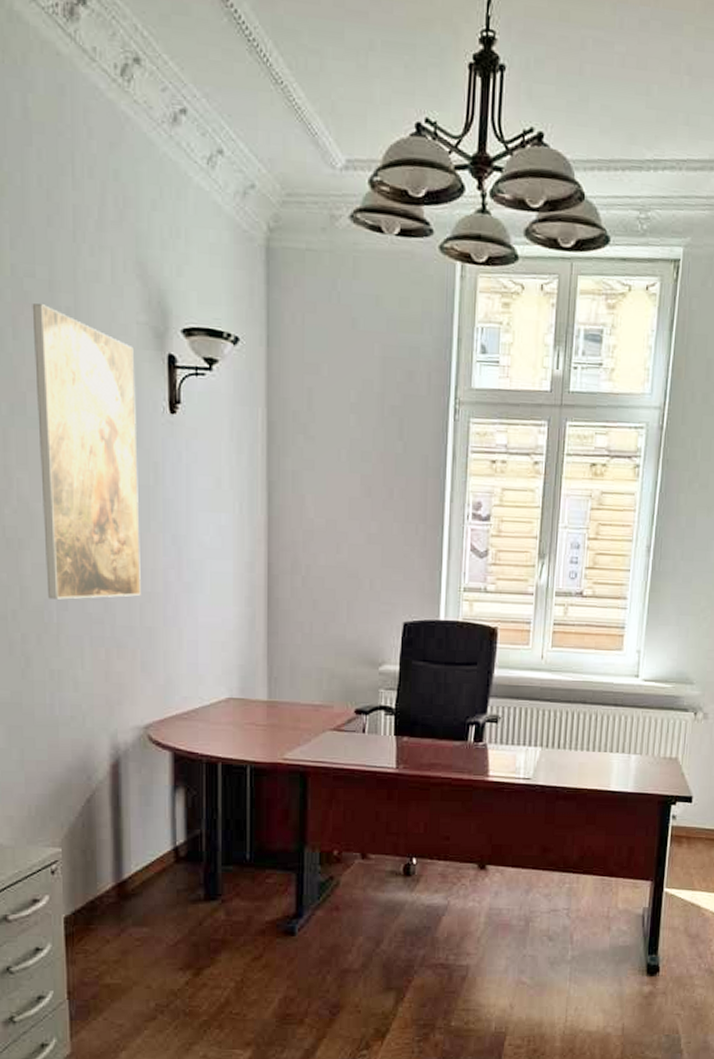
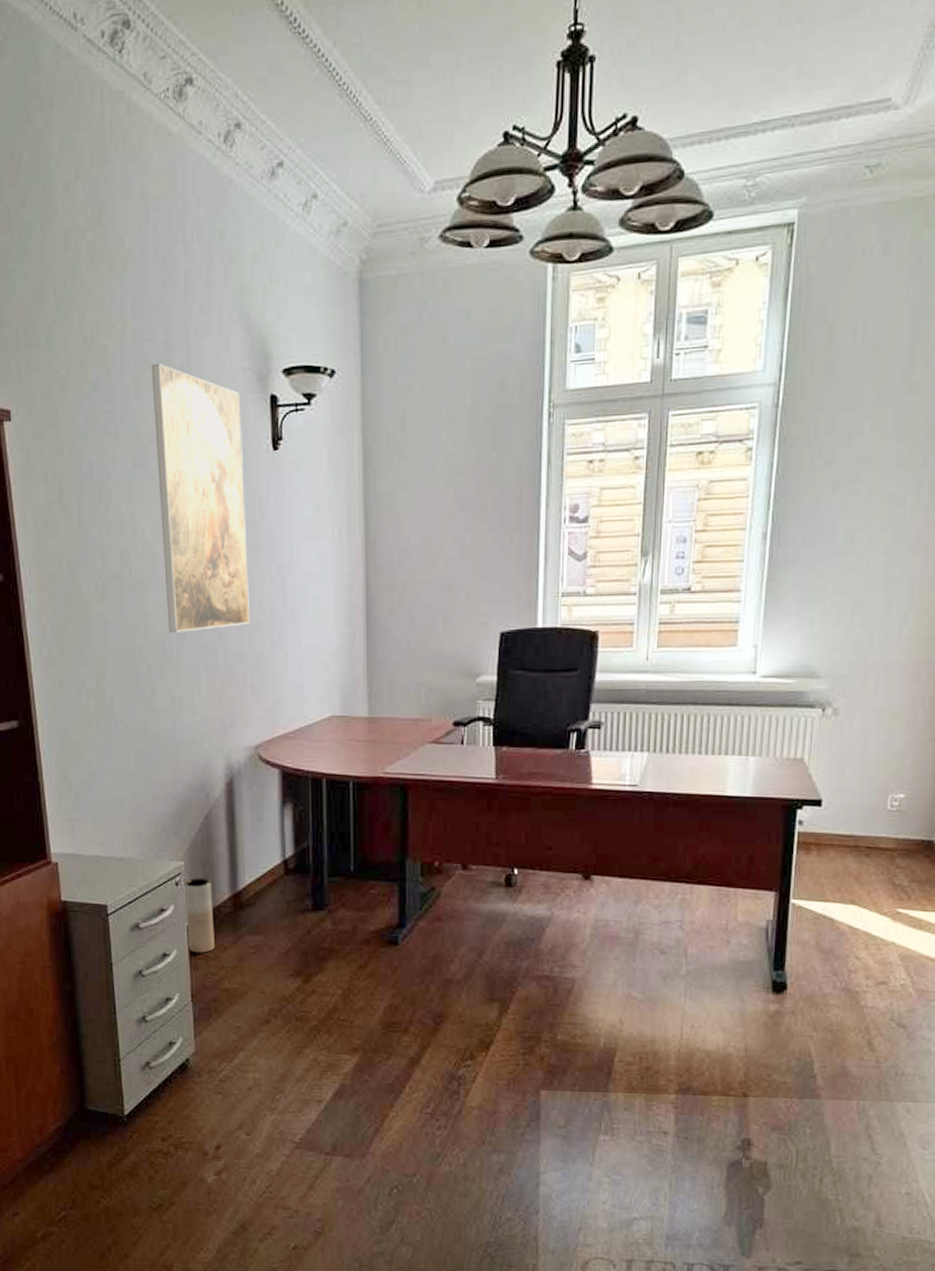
vase: none [62,866,95,947] -> present [185,878,215,953]

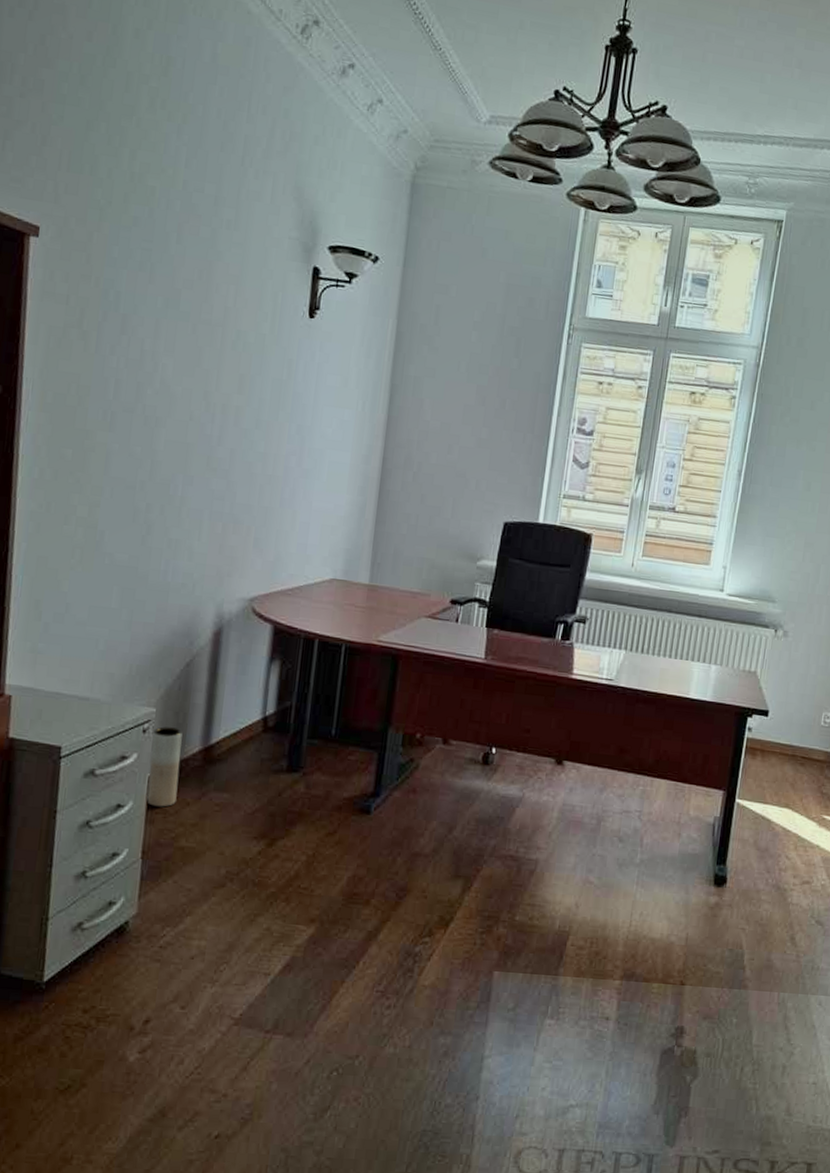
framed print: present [151,364,250,633] -> none [176,214,283,478]

